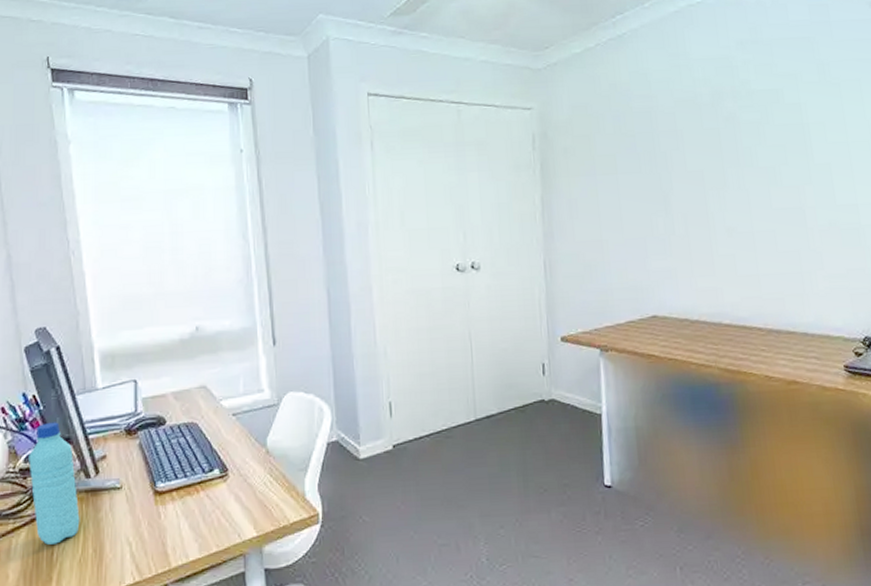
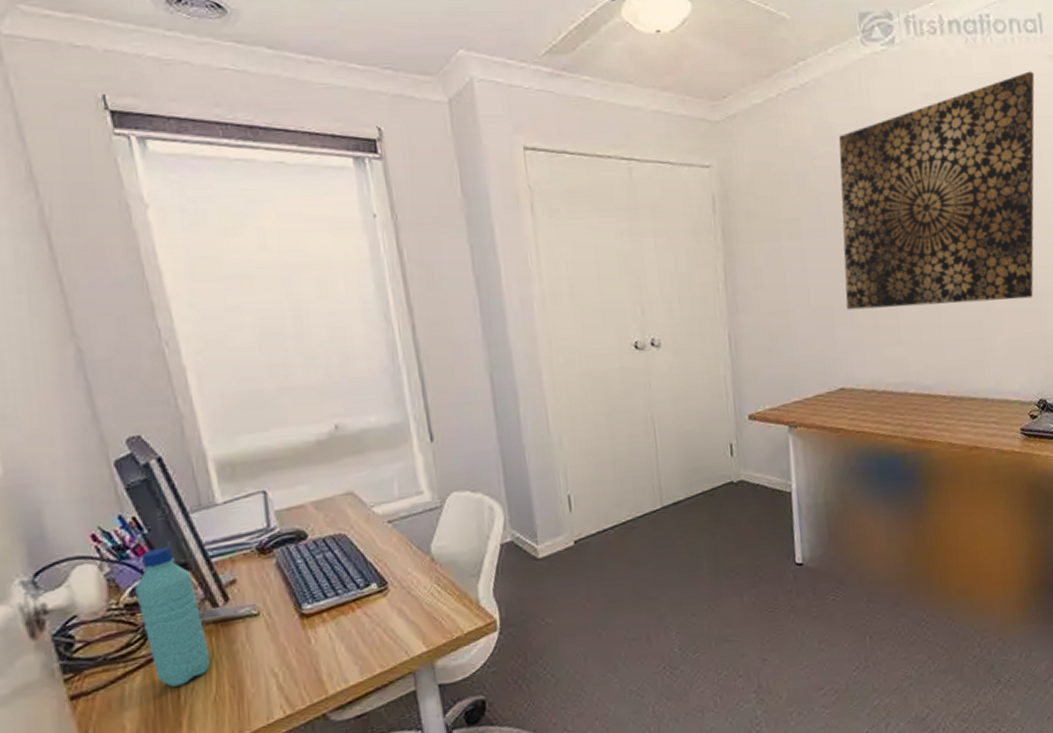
wall art: none [654,17,856,242] -> present [838,71,1035,310]

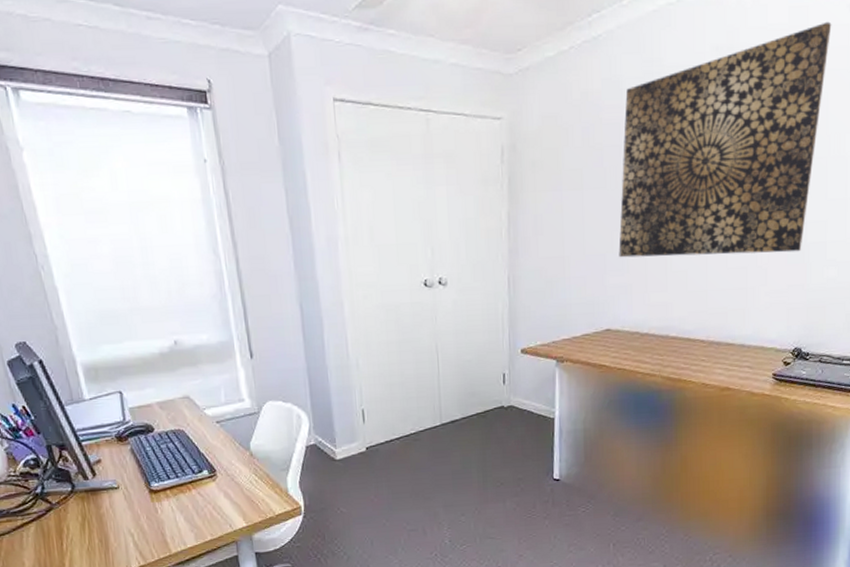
water bottle: present [135,546,211,687] -> none [27,430,84,537]

